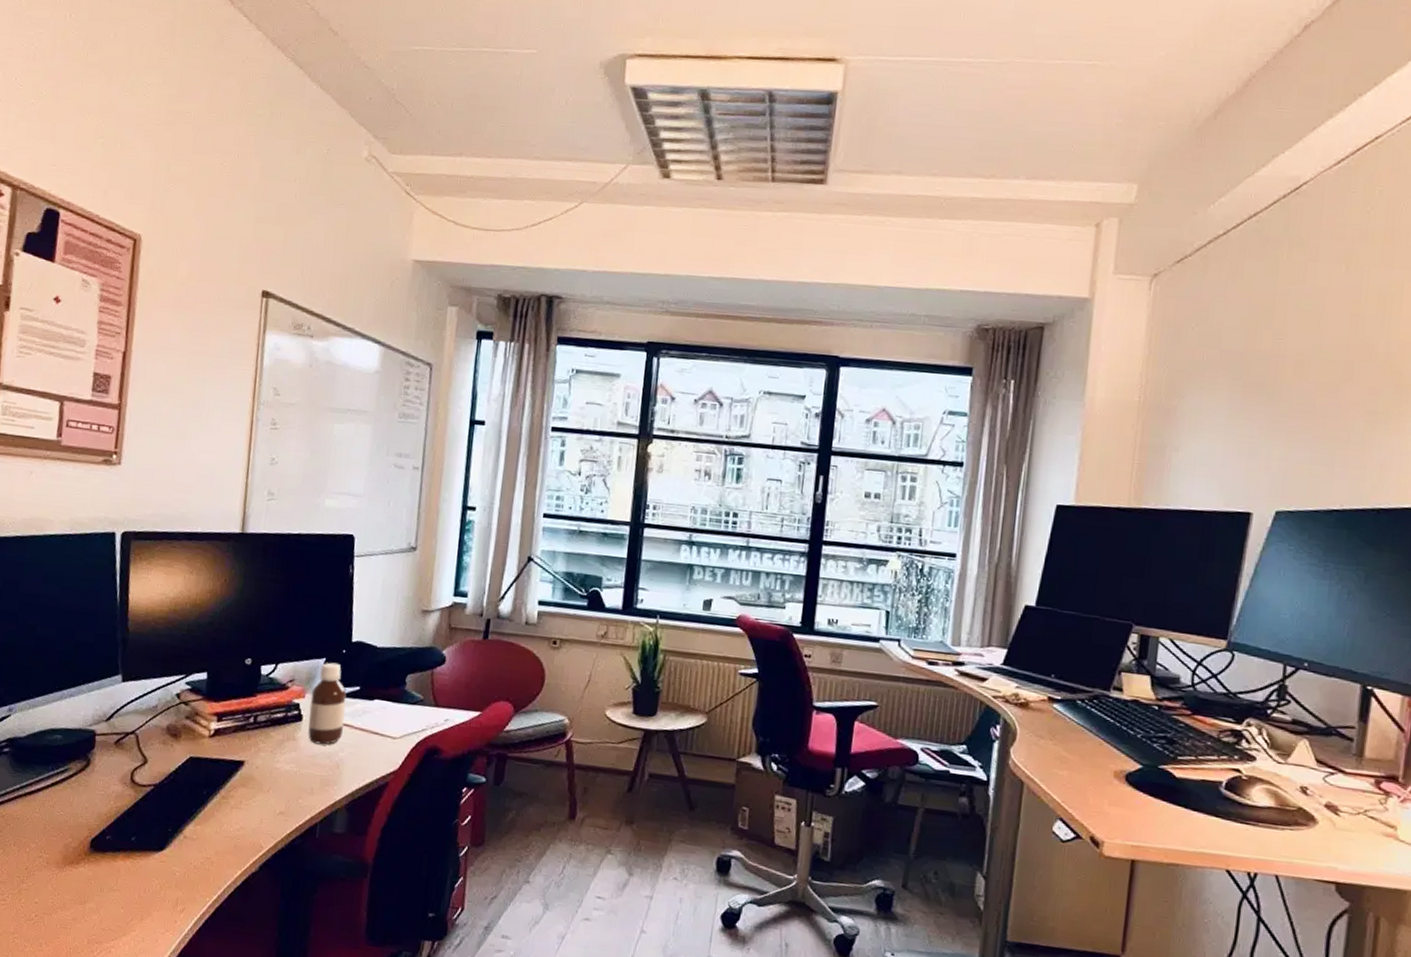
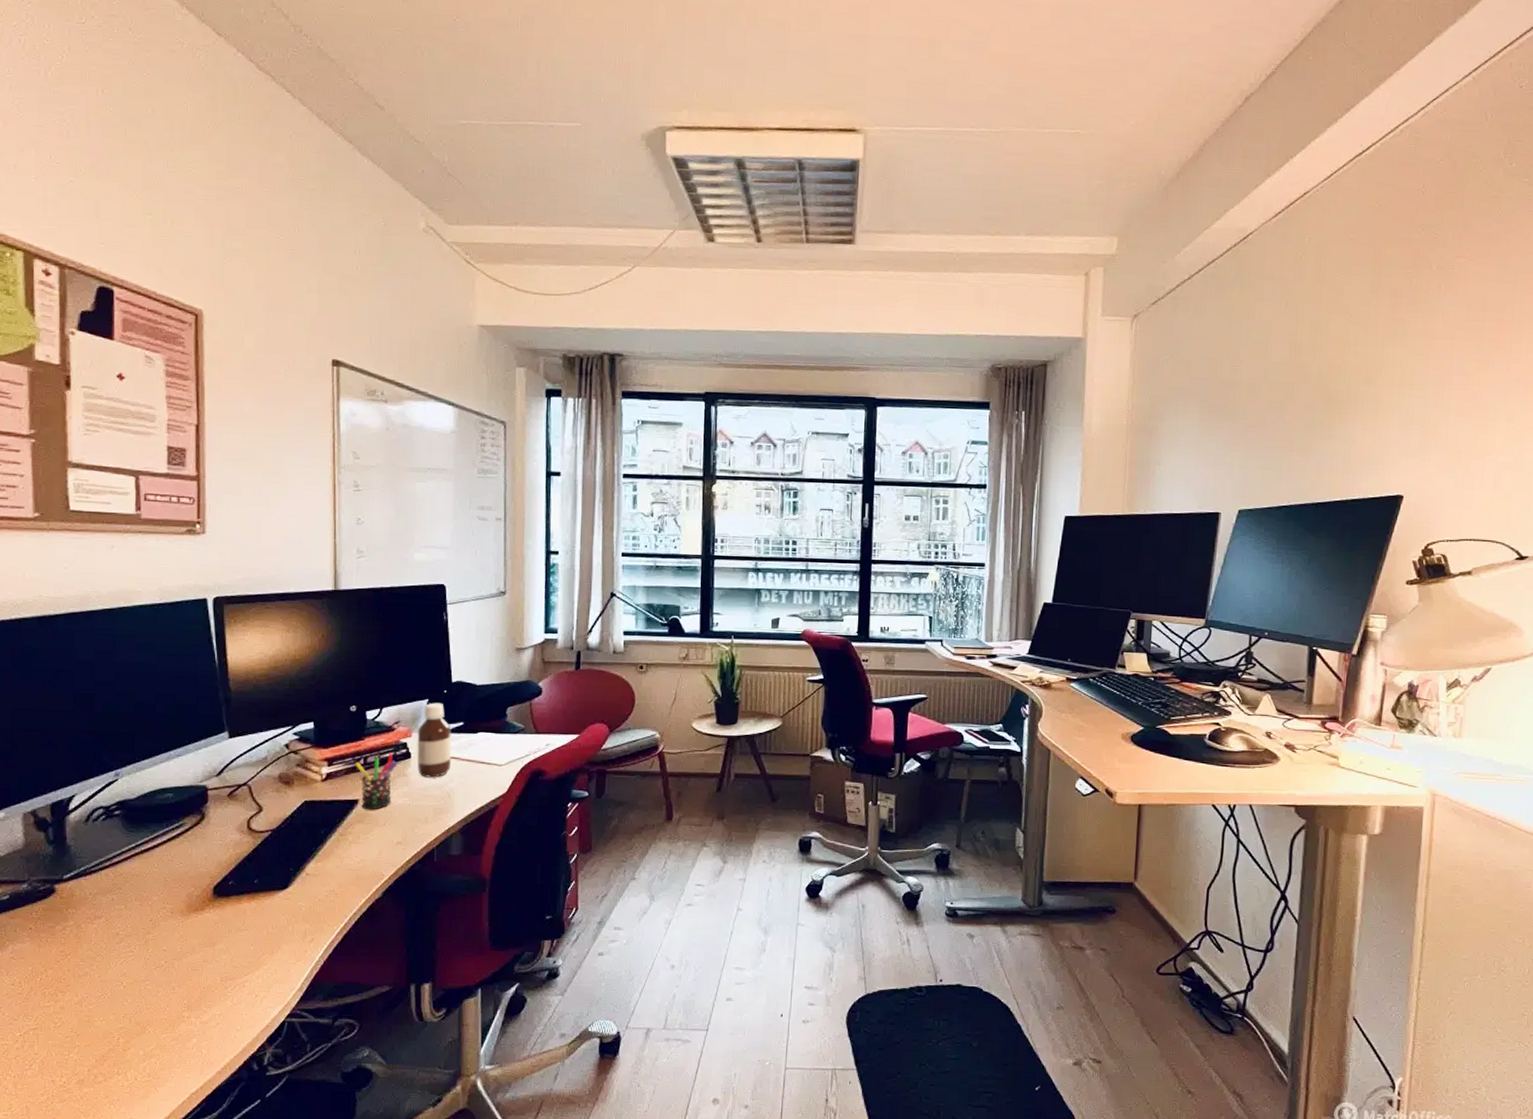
pen holder: none [244,713,288,774] -> present [355,753,398,810]

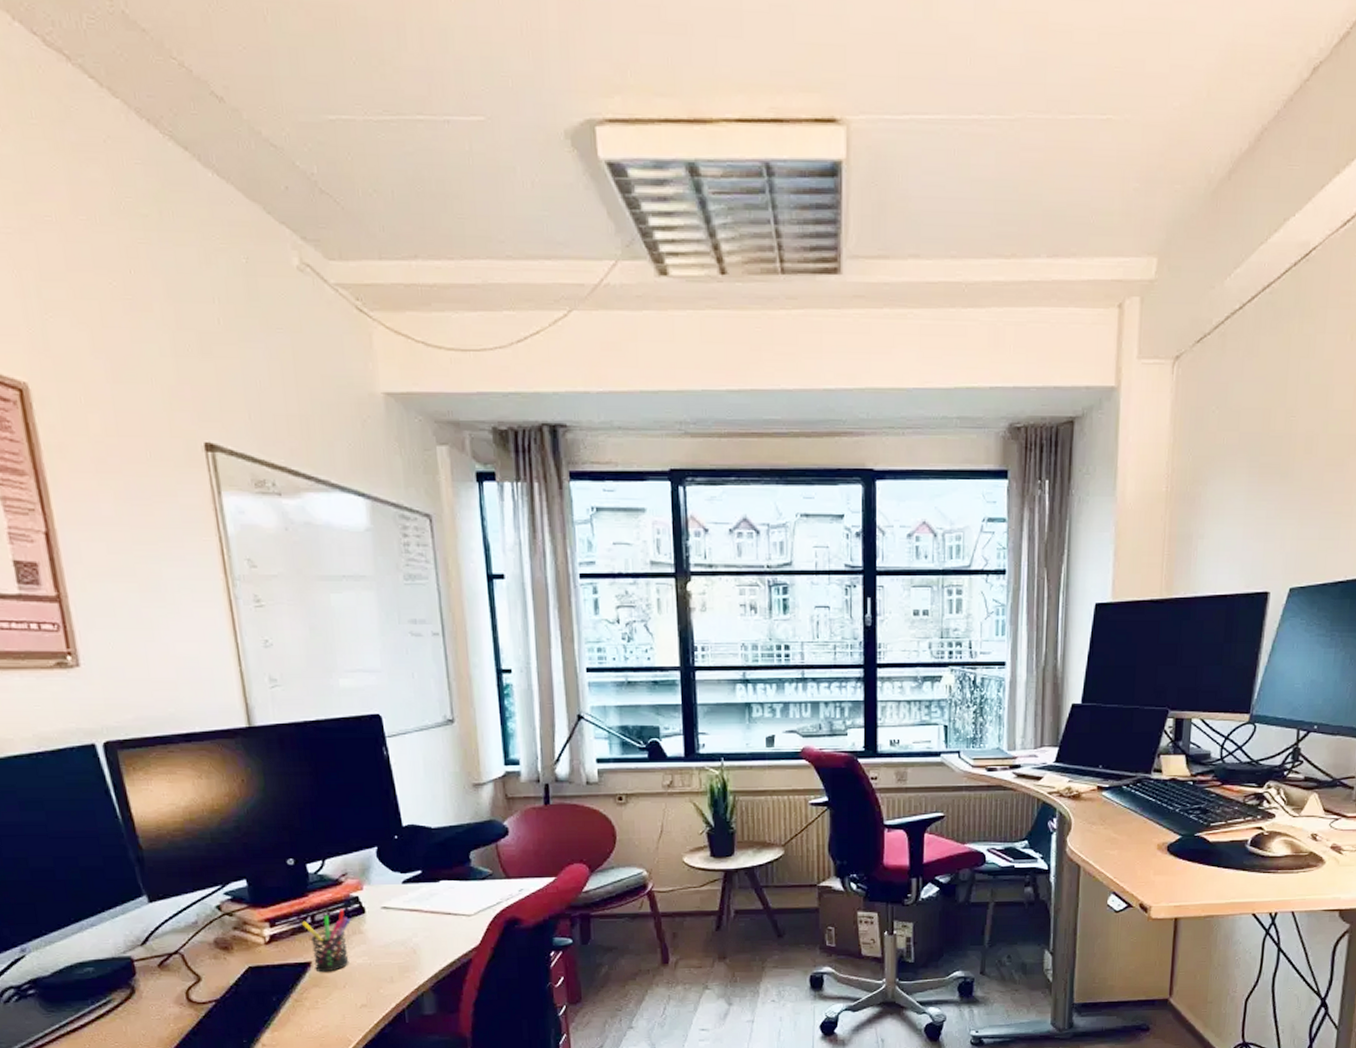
bottle: present [417,702,451,778] -> none [369,850,412,934]

